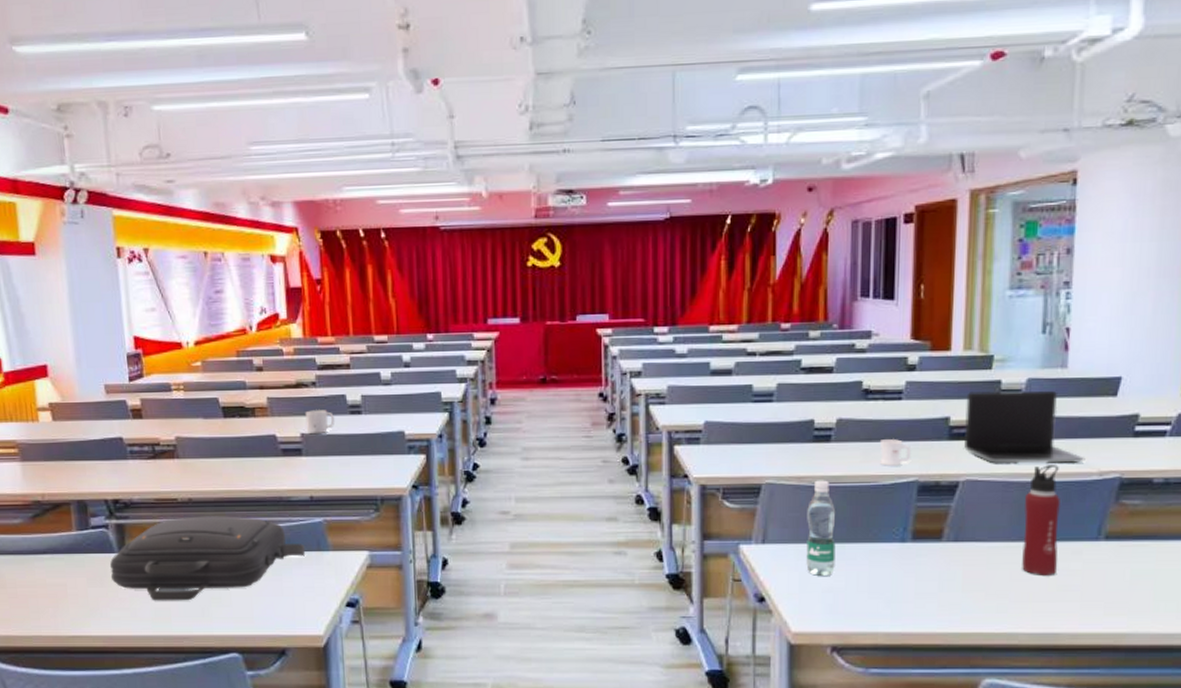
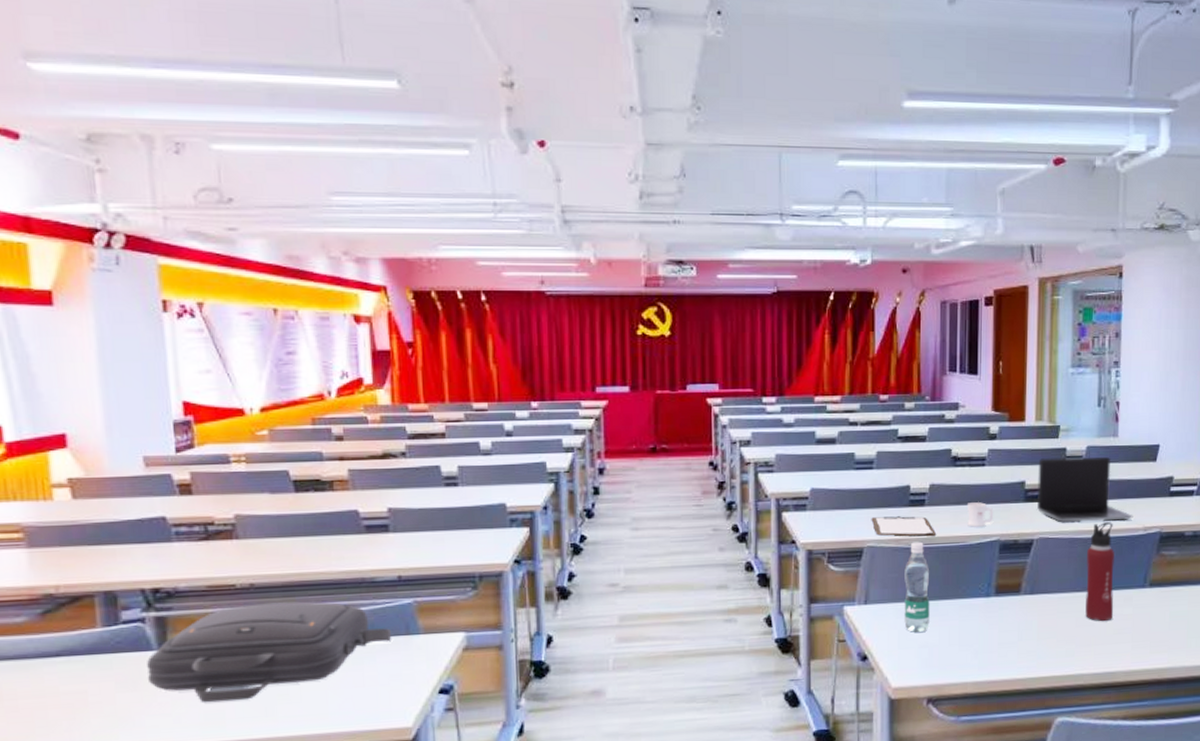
mug: present [305,410,335,435] -> none [393,482,428,509]
clipboard: none [770,452,843,474] -> present [871,516,936,537]

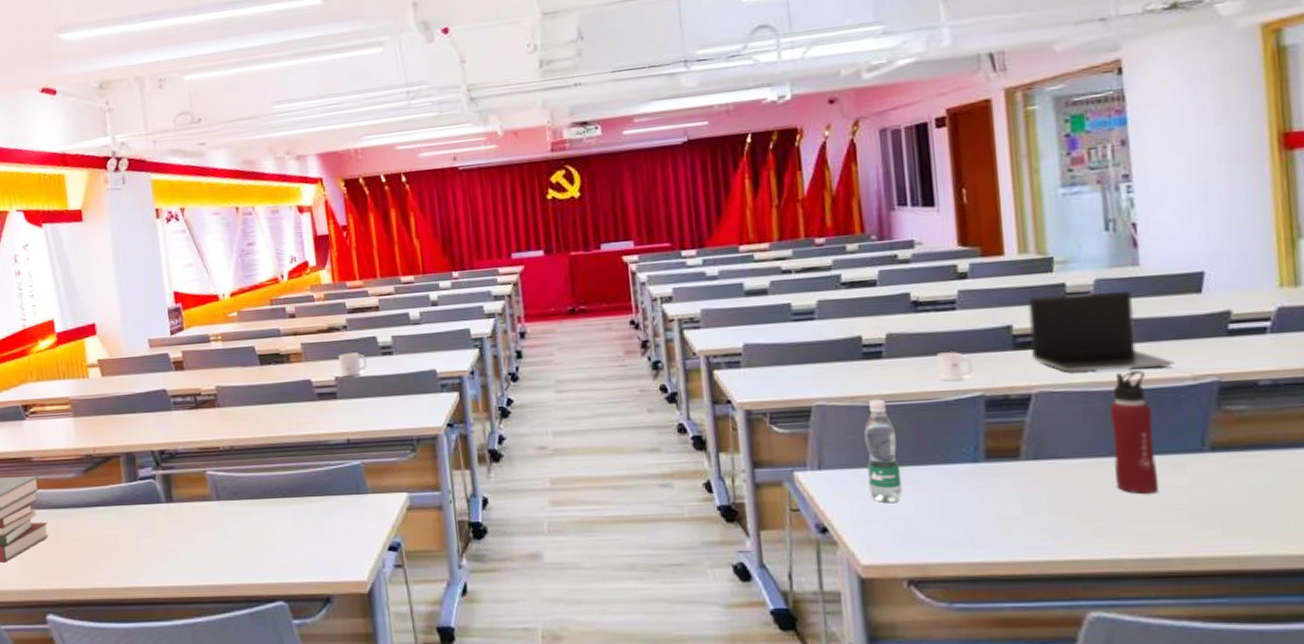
laptop bag: present [146,601,392,703] -> none [157,462,346,550]
mug: none [393,482,428,509] -> present [338,352,368,377]
clipboard: present [871,516,936,537] -> none [817,370,899,394]

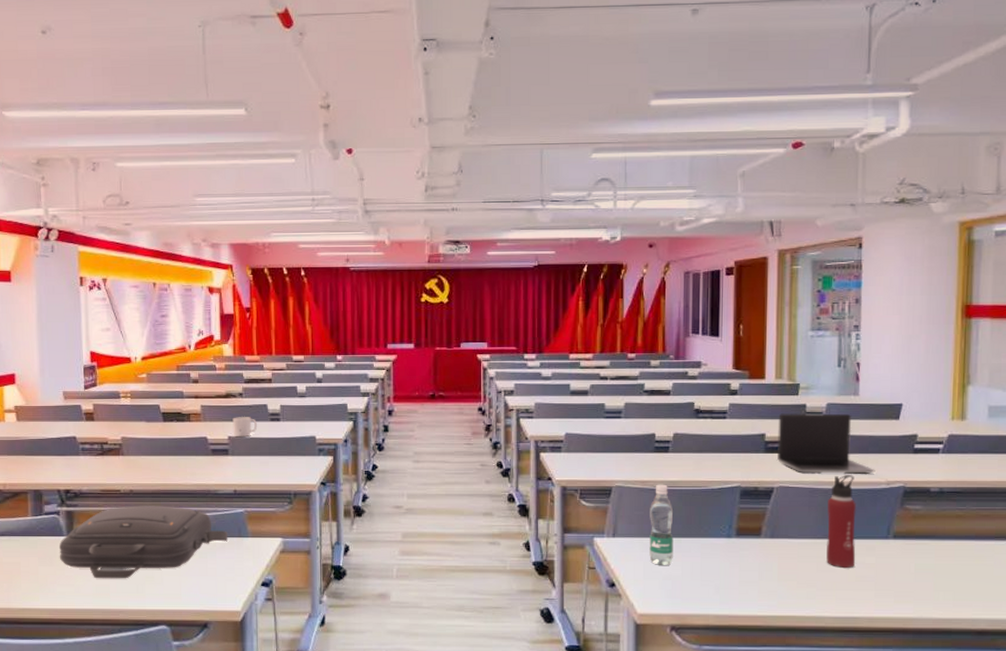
laptop bag: none [157,462,346,550] -> present [58,505,228,579]
mug: present [936,352,974,381] -> none [708,451,735,474]

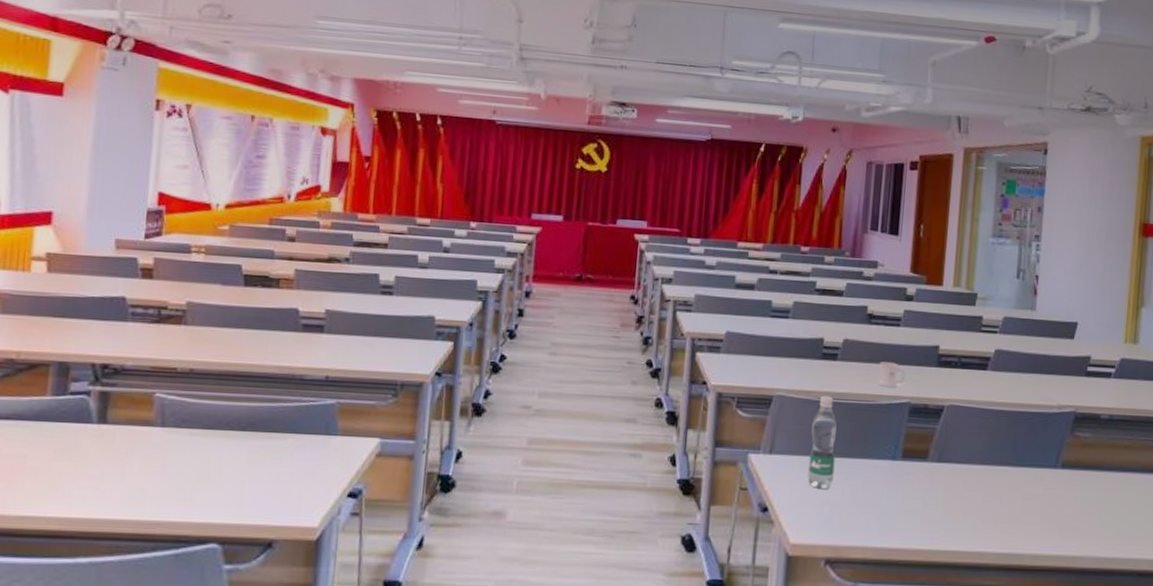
laptop bag: present [58,505,228,579] -> none [82,389,312,482]
mug: present [232,417,258,438] -> none [332,286,365,312]
mug: none [708,451,735,474] -> present [878,362,906,388]
laptop computer: present [777,413,875,474] -> none [950,324,1048,396]
water bottle: present [826,474,856,568] -> none [993,395,1027,499]

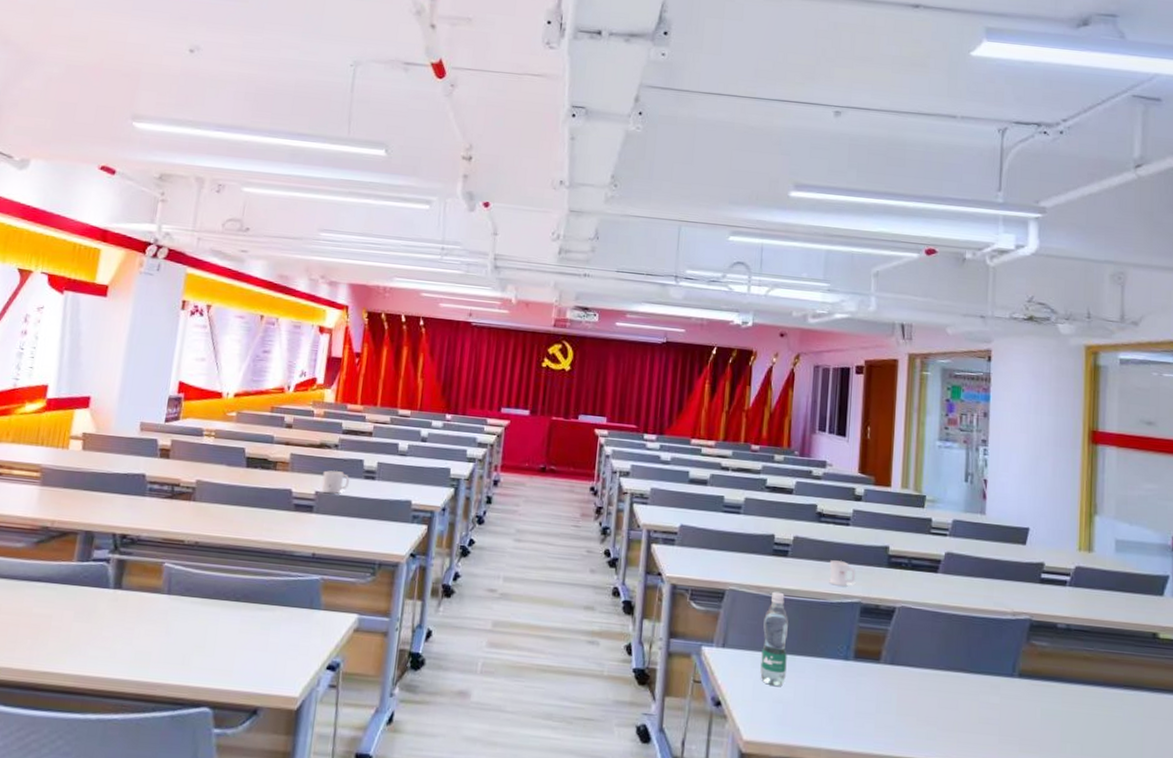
mug: none [332,286,365,312] -> present [321,470,350,494]

